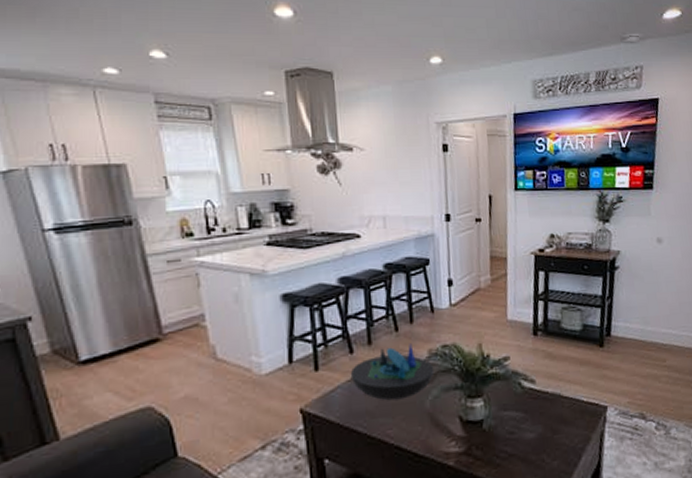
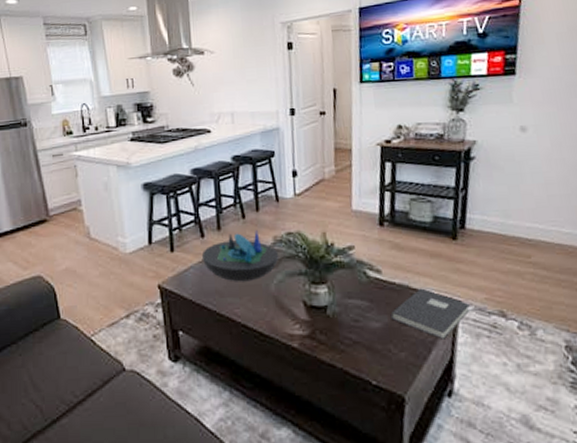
book: none [544,396,616,445] -> present [390,288,471,340]

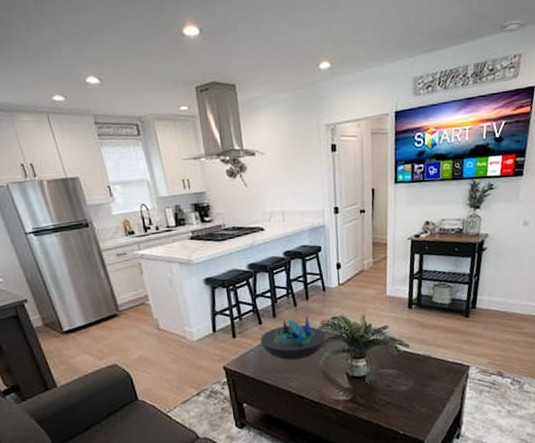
book: present [390,288,471,340] -> none [415,357,476,396]

